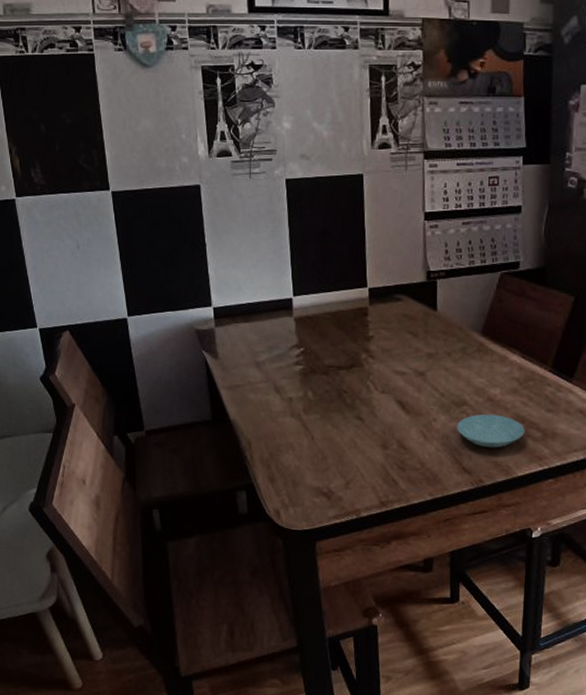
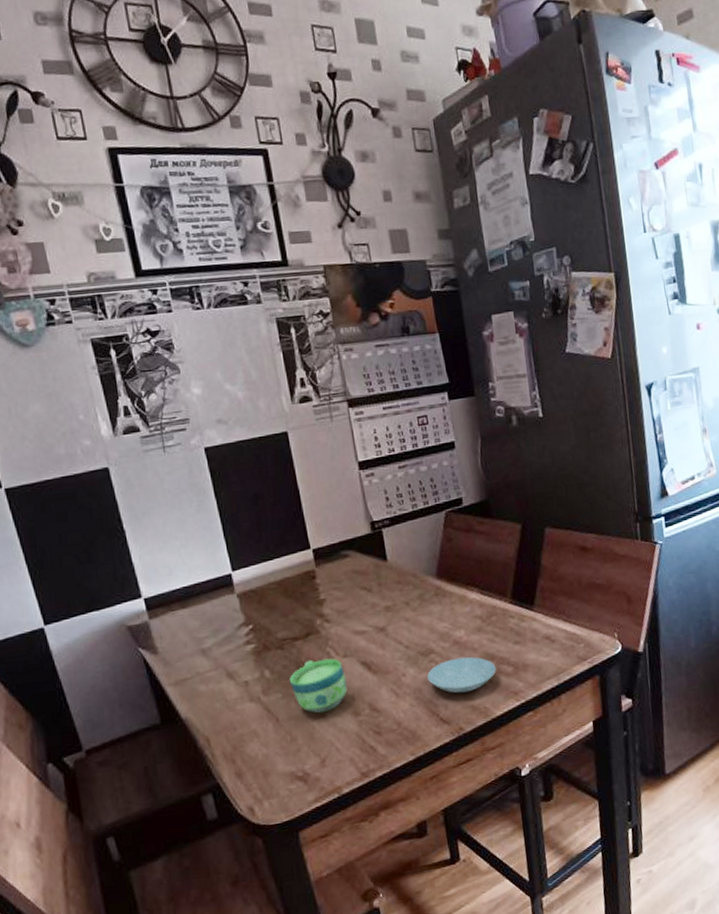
cup: none [328,389,381,440] -> present [289,658,347,714]

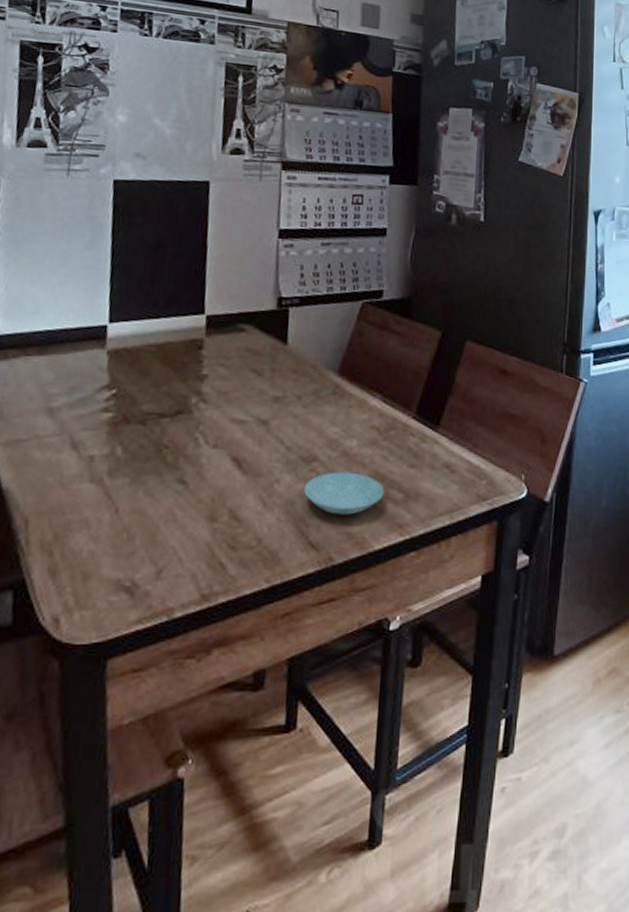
cup: present [289,658,347,714] -> none [142,443,211,511]

